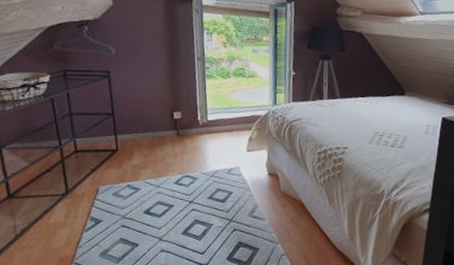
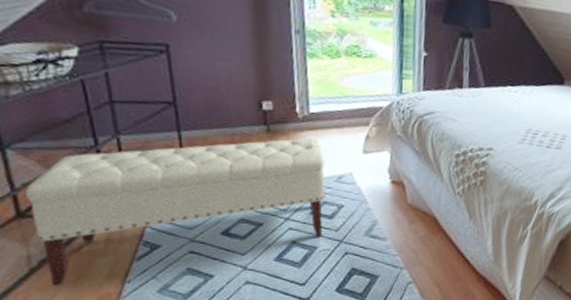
bench: none [14,139,219,248] -> present [26,138,326,286]

